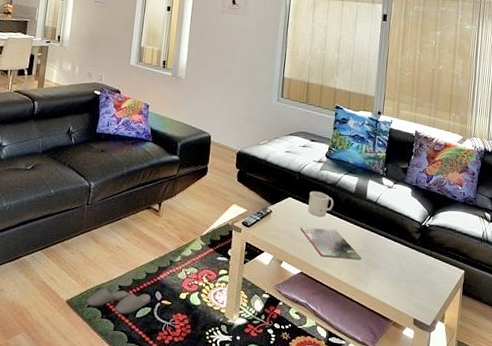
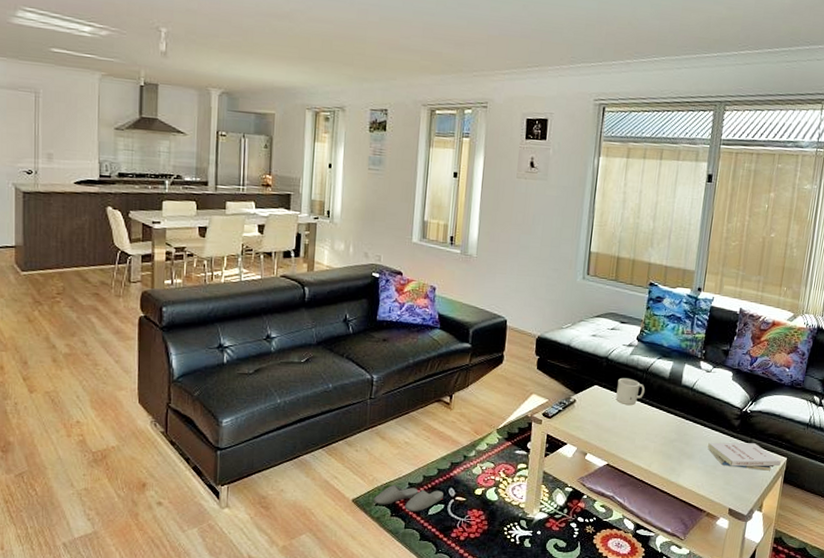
magazine: present [300,227,362,260] -> none [607,416,675,450]
books: none [392,254,459,283] -> present [708,442,781,471]

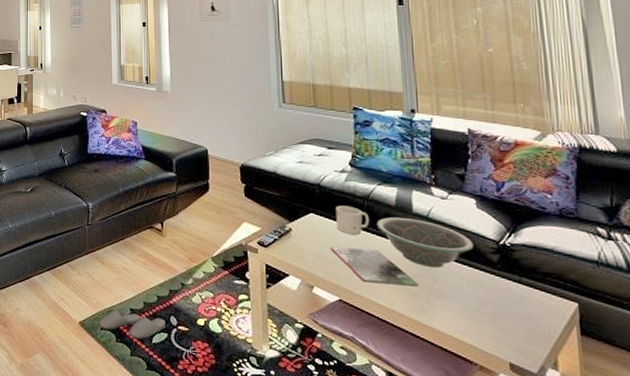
magazine: none [607,416,675,450] -> present [330,247,420,286]
decorative bowl: none [650,388,724,433] -> present [376,217,474,268]
books: present [708,442,781,471] -> none [462,280,570,318]

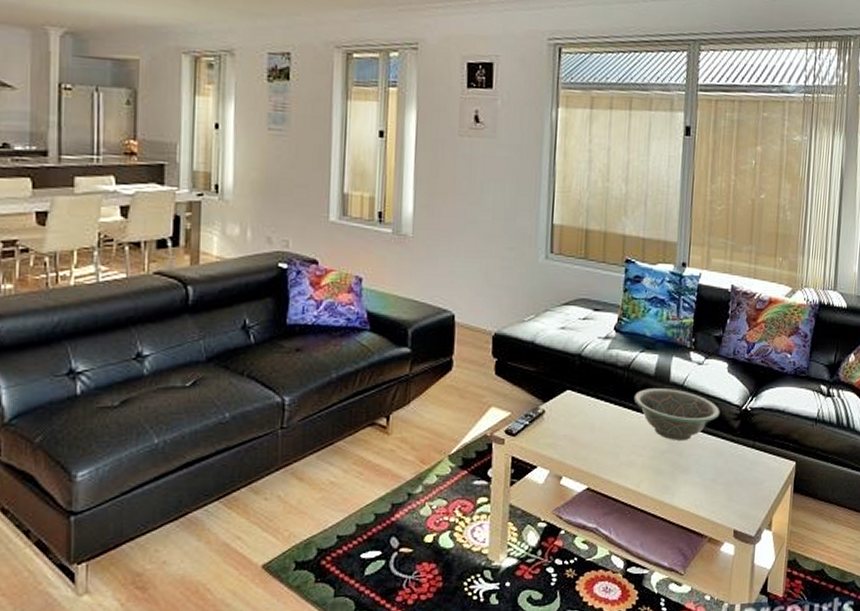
slippers: present [98,309,165,339] -> none [290,539,384,573]
magazine: present [330,247,420,286] -> none [584,427,667,465]
mug: present [336,205,369,235] -> none [593,378,627,411]

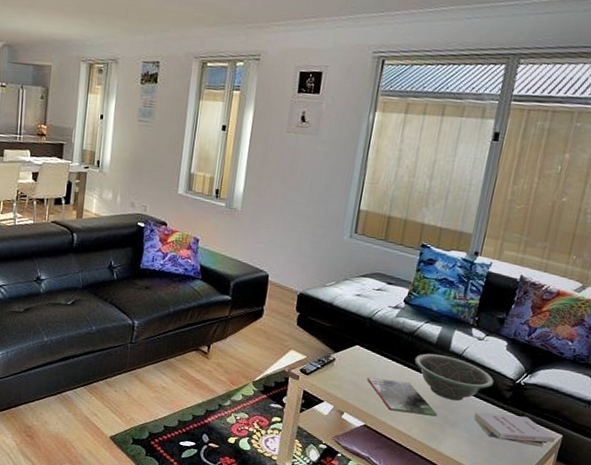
magazine: none [584,427,667,465] -> present [367,377,438,416]
books: none [705,447,789,480] -> present [474,412,556,447]

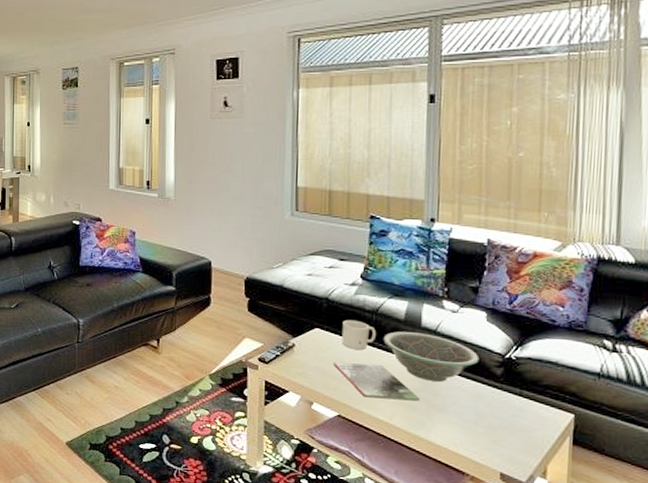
mug: none [377,339,410,368] -> present [342,319,376,350]
books: present [474,412,556,447] -> none [463,393,566,430]

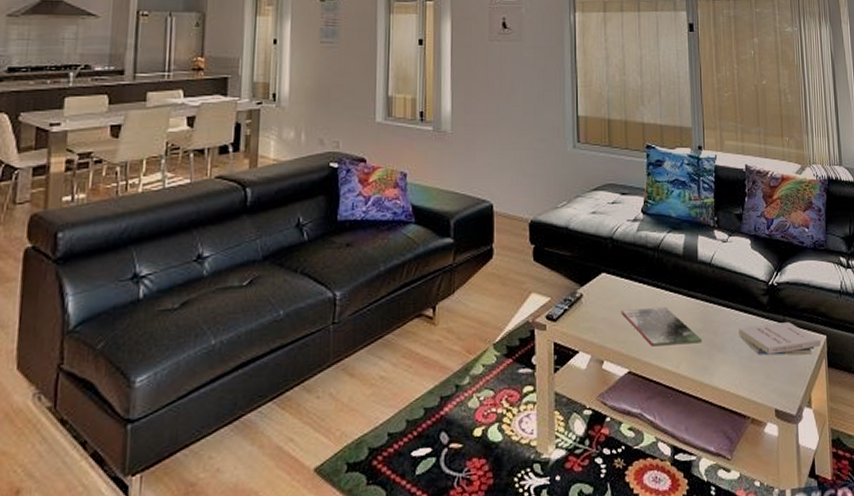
mug: present [342,319,376,350] -> none [627,259,659,293]
decorative bowl: present [383,331,480,382] -> none [665,267,749,319]
books: none [463,393,566,430] -> present [739,322,821,355]

